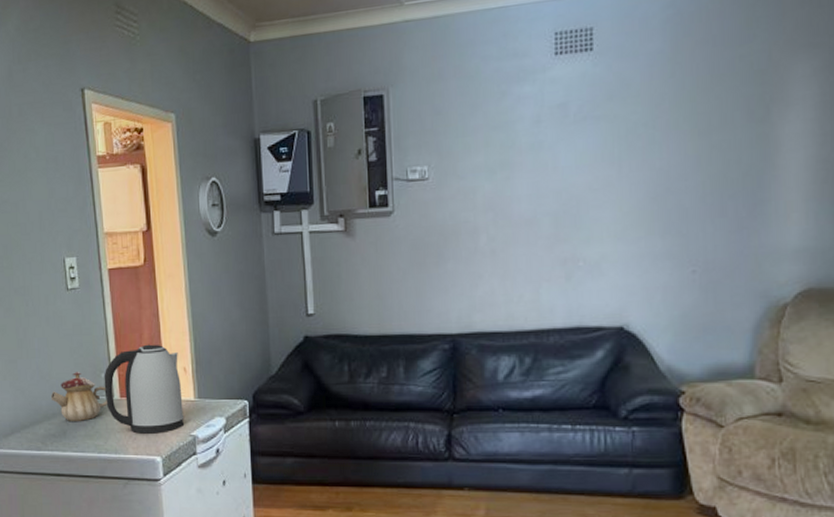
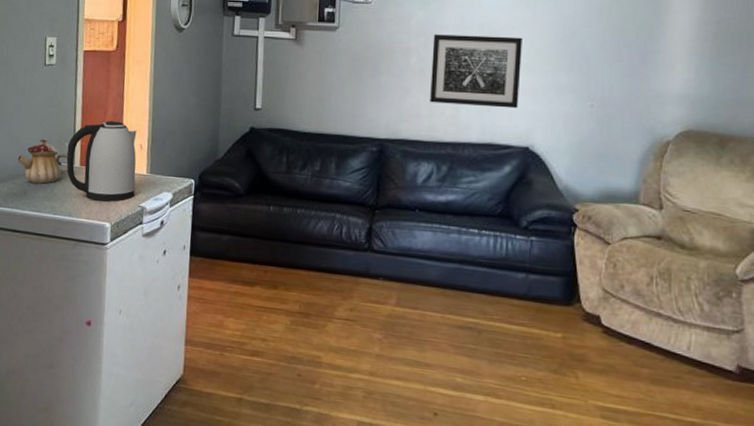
wall art: none [503,200,609,288] -> present [430,34,522,109]

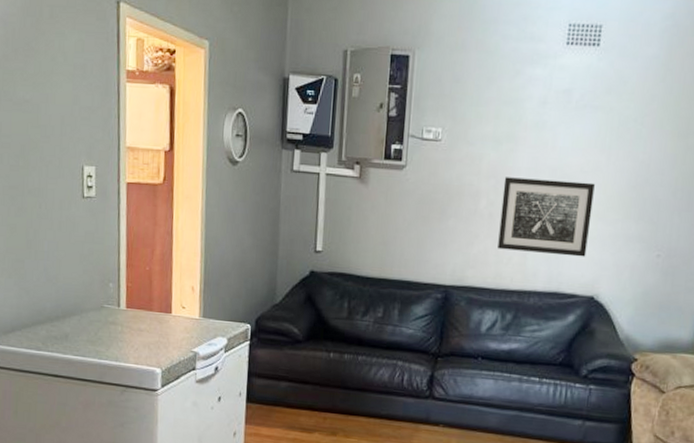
teapot: present [17,139,68,184] -> none [55,278,113,327]
kettle: present [66,120,137,202] -> none [111,260,188,347]

